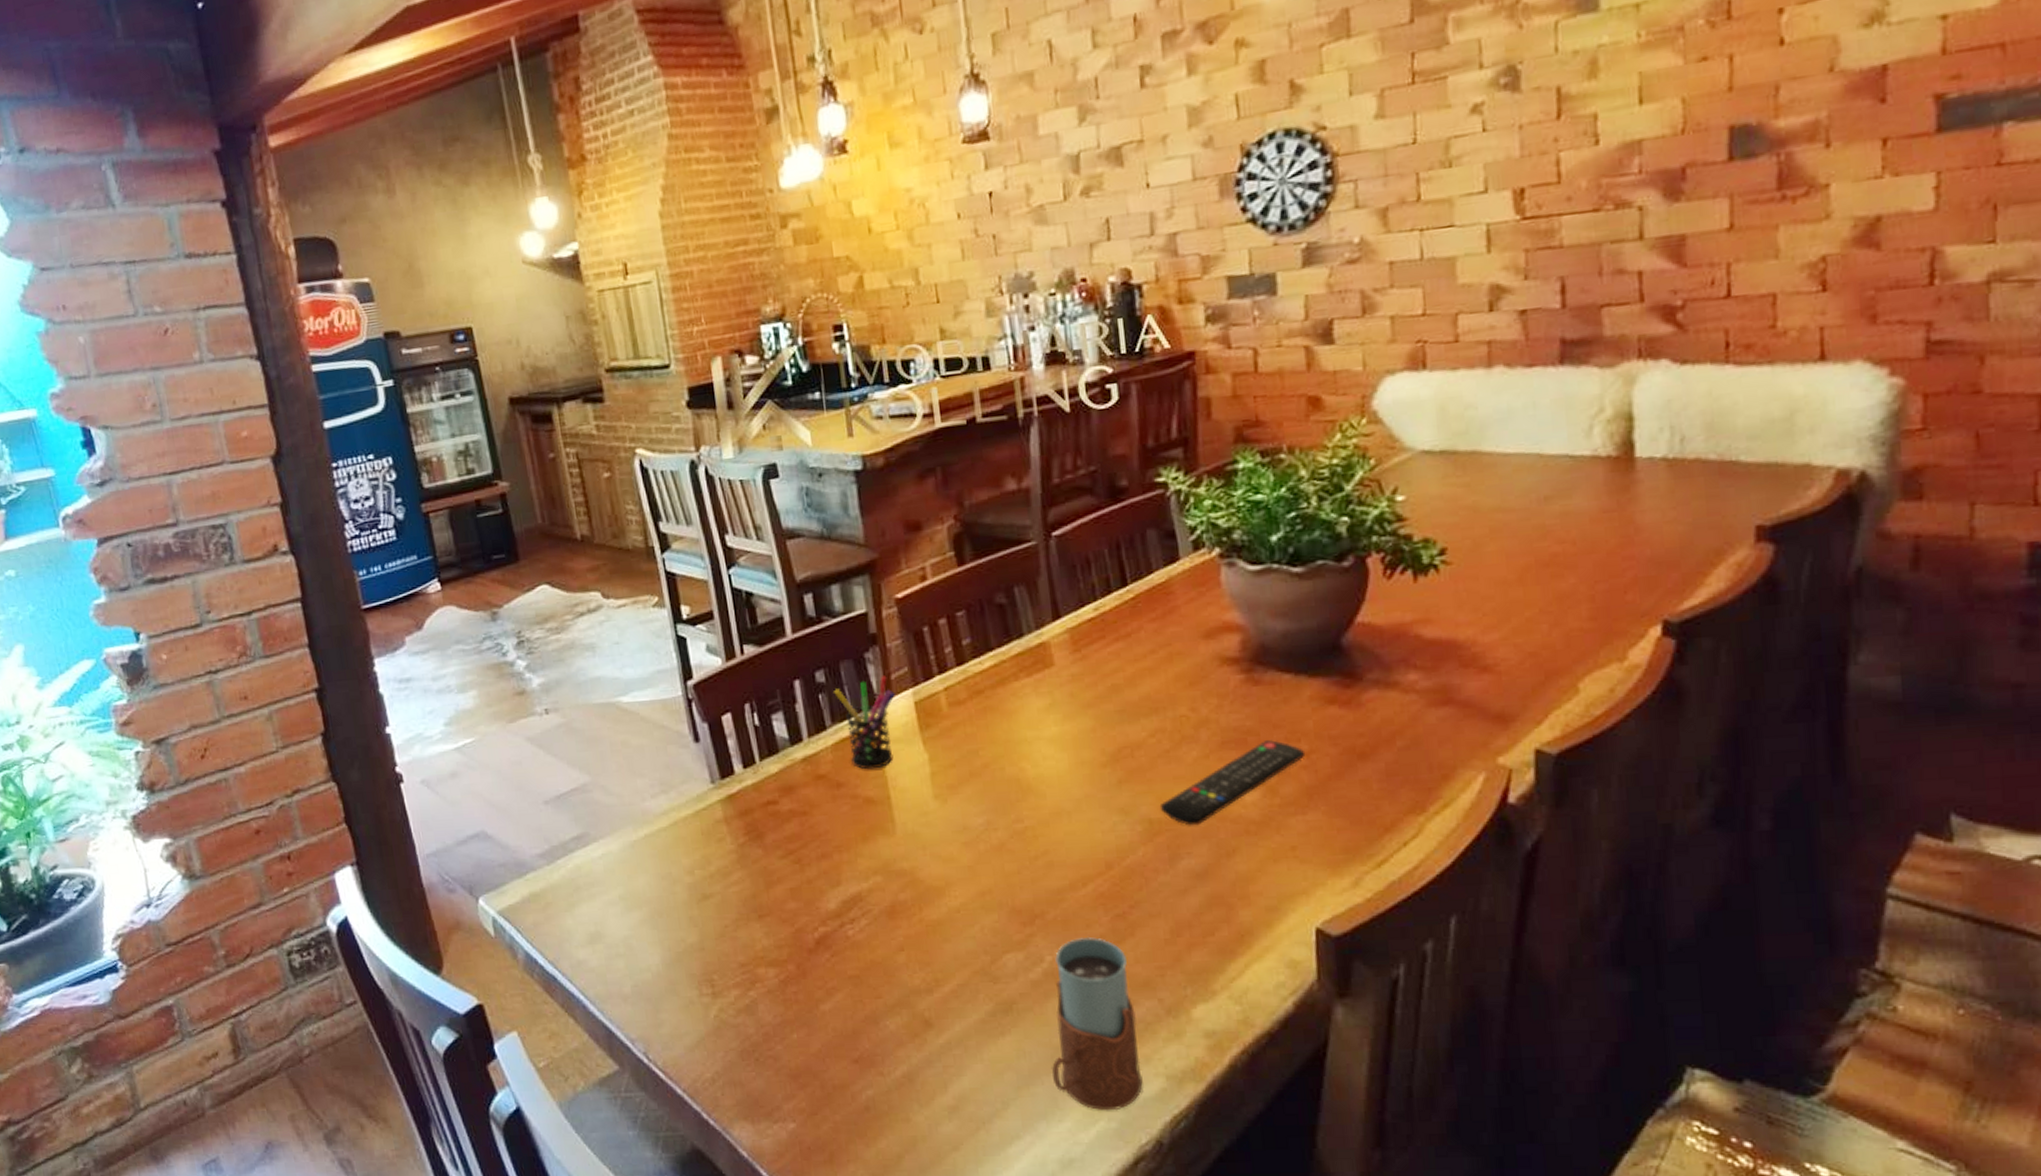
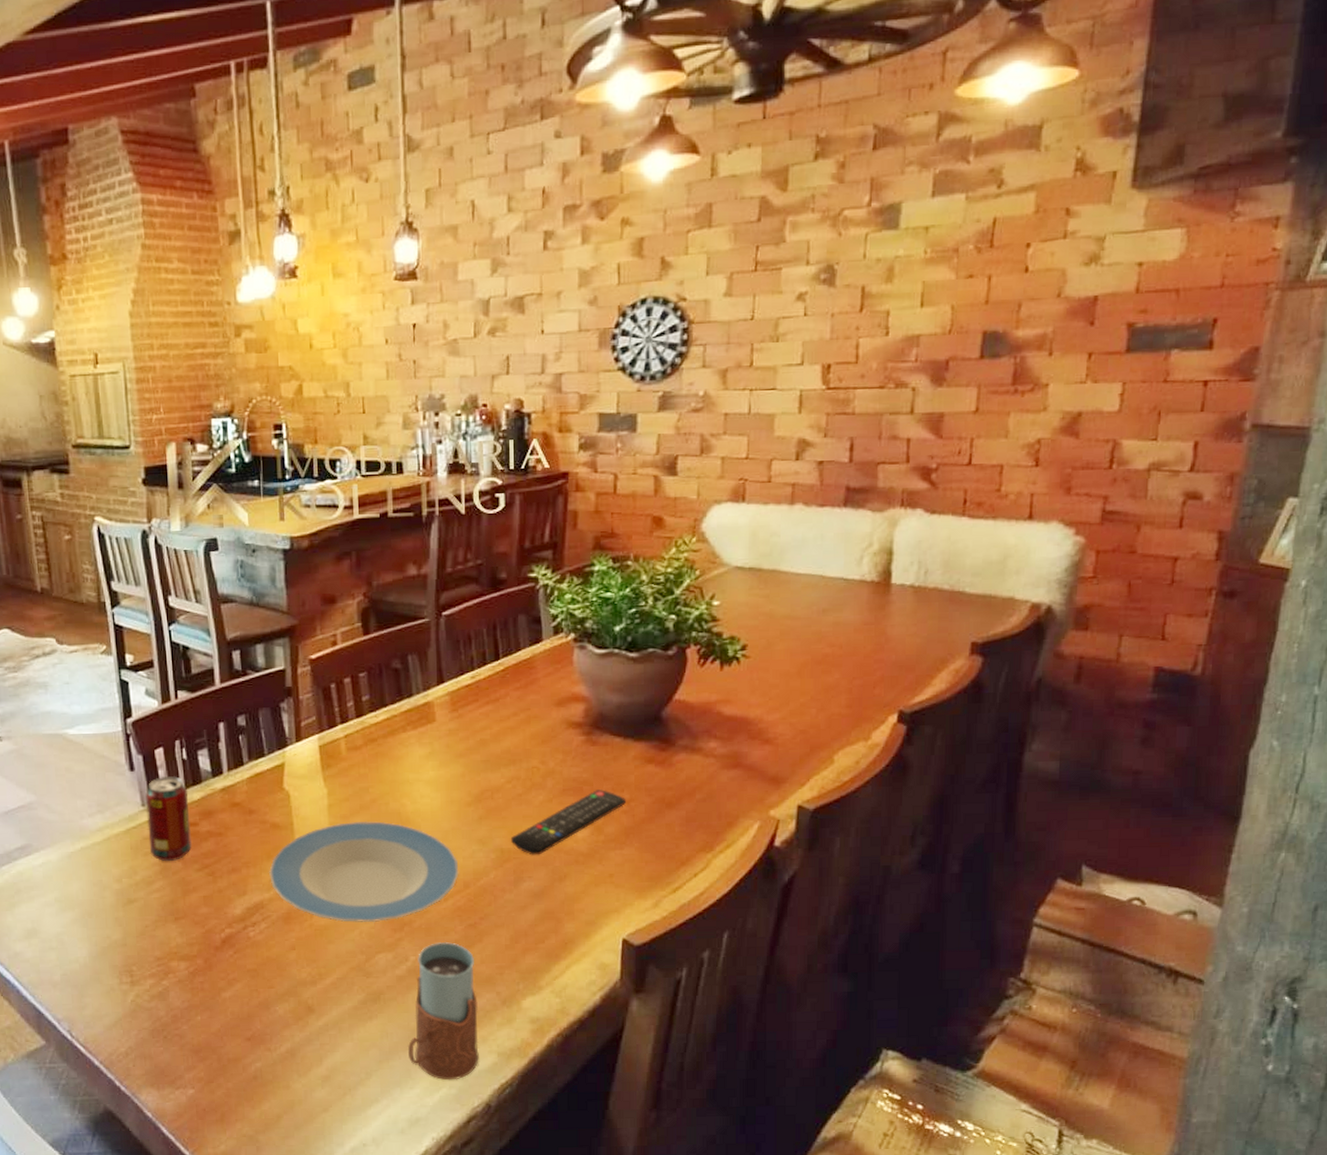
beverage can: none [714,746,772,849] -> present [145,776,192,862]
pen holder: present [834,676,895,770] -> none [252,723,303,800]
plate: none [866,790,1099,916] -> present [269,820,459,923]

